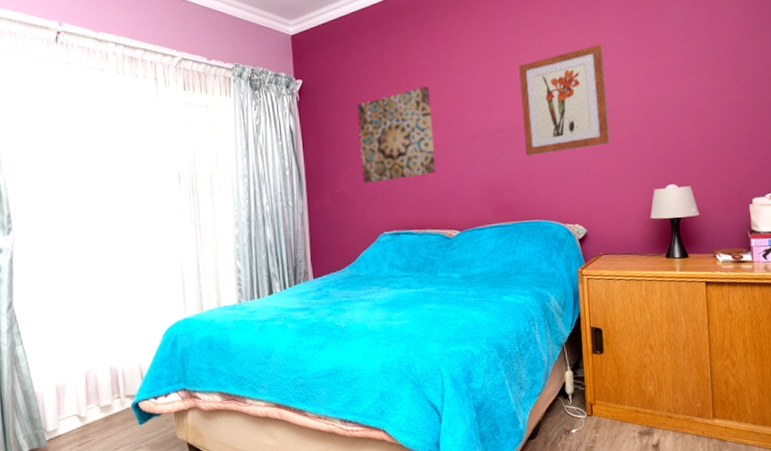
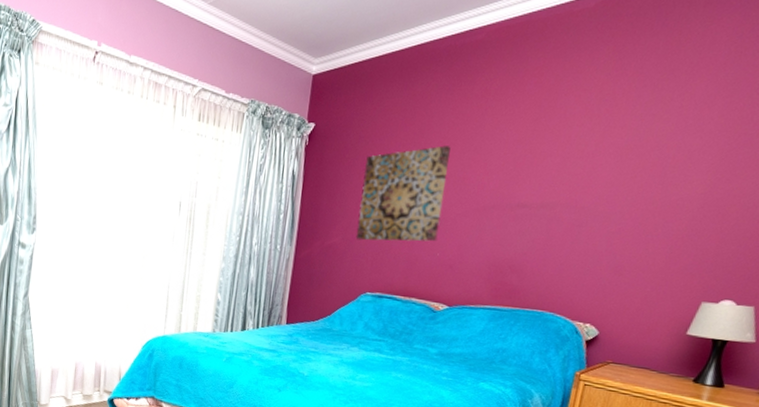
wall art: present [519,44,610,157] -> none [546,118,684,241]

